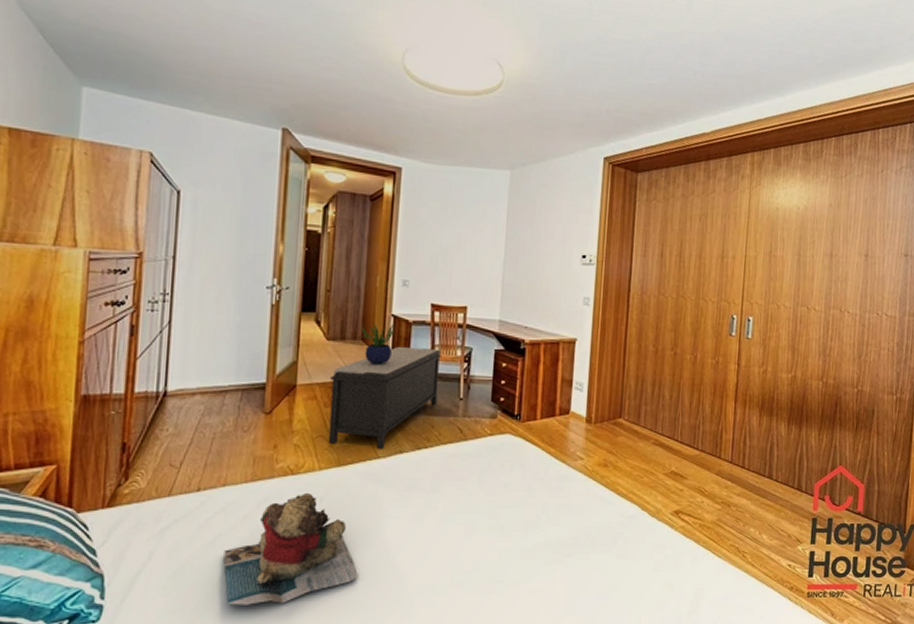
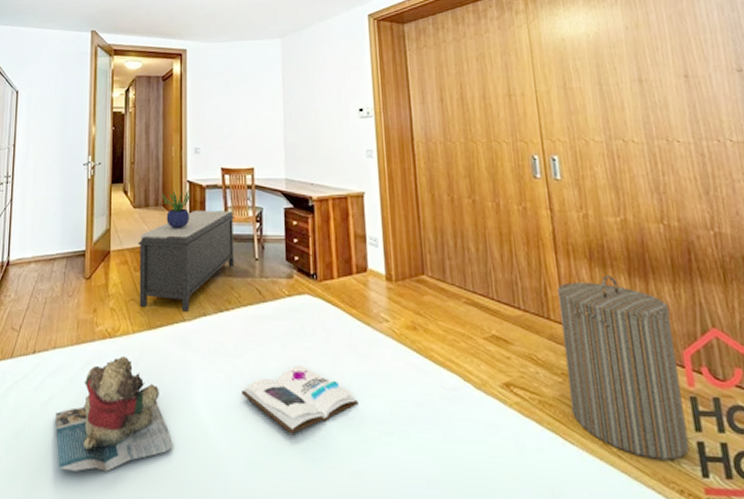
book: none [434,499,546,560] -> present [242,366,358,434]
laundry hamper: none [724,422,813,566] -> present [557,275,690,460]

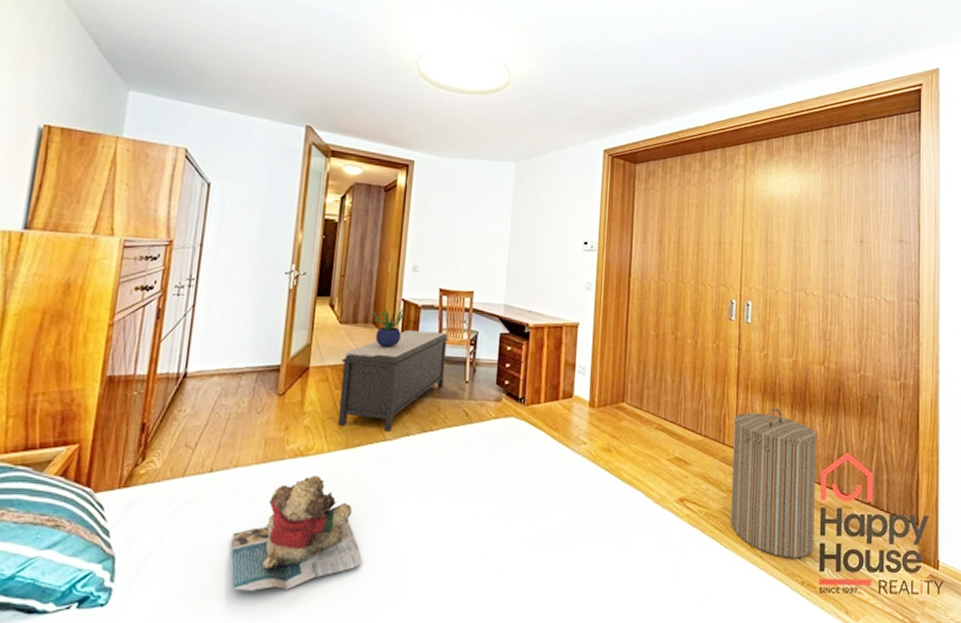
book: present [242,366,358,434] -> none [438,484,550,547]

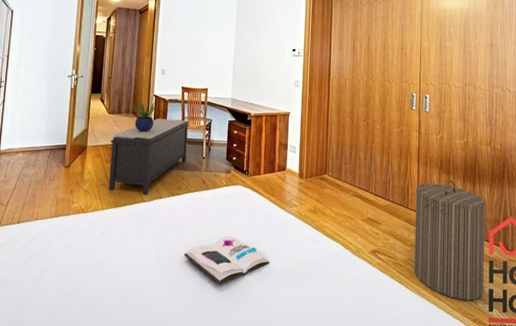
teddy bear: present [231,474,364,591] -> none [34,226,130,311]
book: none [438,484,550,547] -> present [184,236,269,284]

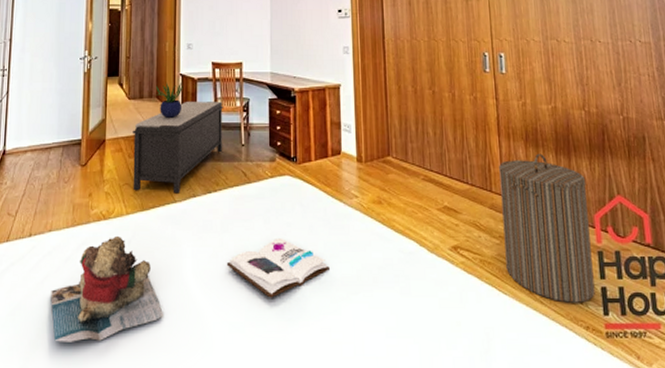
teddy bear: none [34,226,130,311] -> present [51,235,164,342]

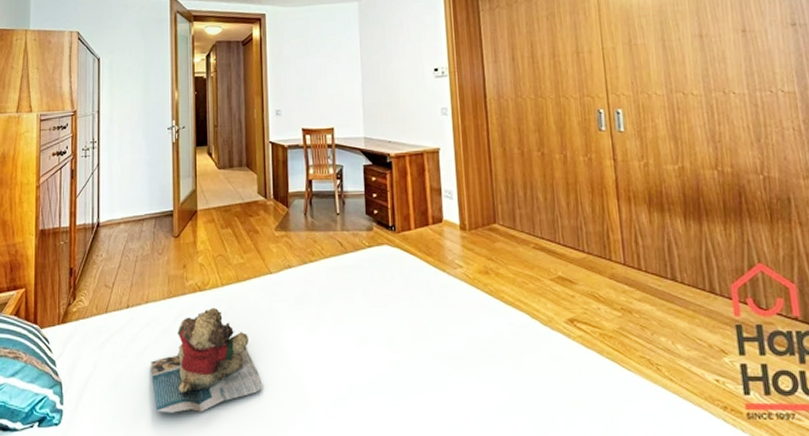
bench: present [133,101,223,194] -> none [224,169,316,265]
potted plant: present [156,83,183,118] -> none [246,150,273,187]
book: present [227,239,330,298] -> none [326,310,435,372]
laundry hamper: present [499,153,595,303] -> none [619,218,734,381]

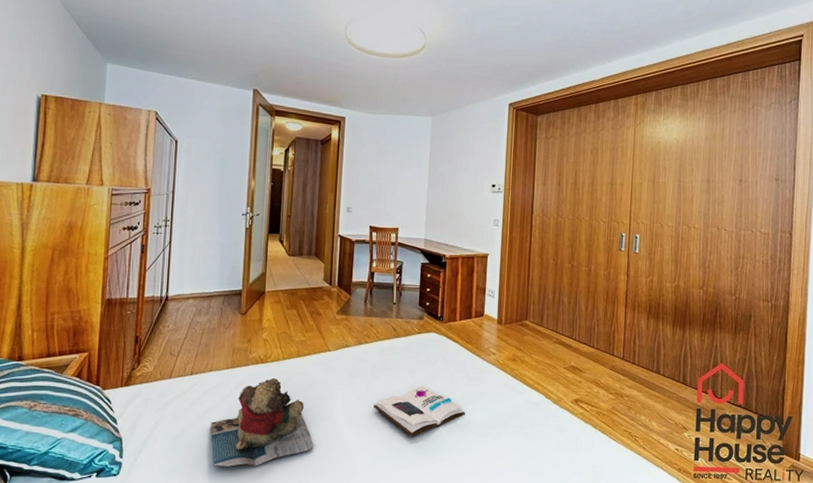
book: none [326,310,435,372] -> present [374,386,465,436]

